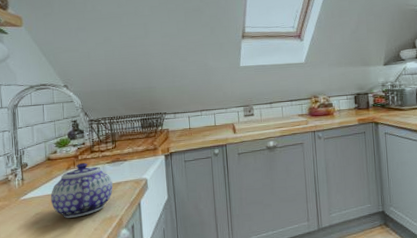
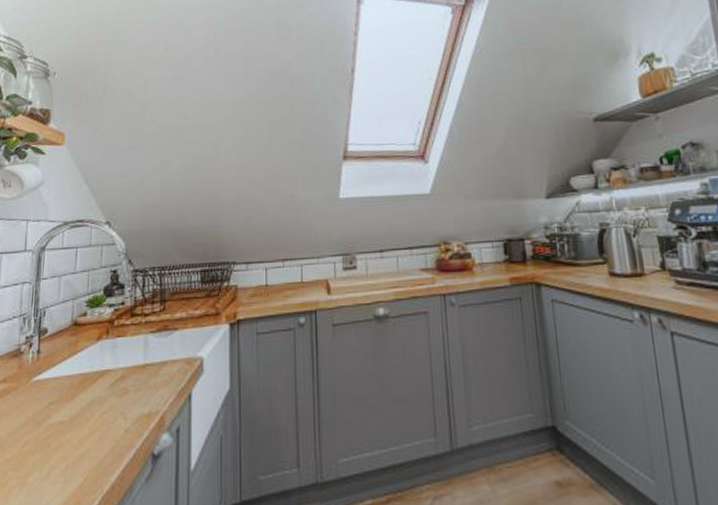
teapot: present [50,162,113,218] -> none [71,330,156,412]

